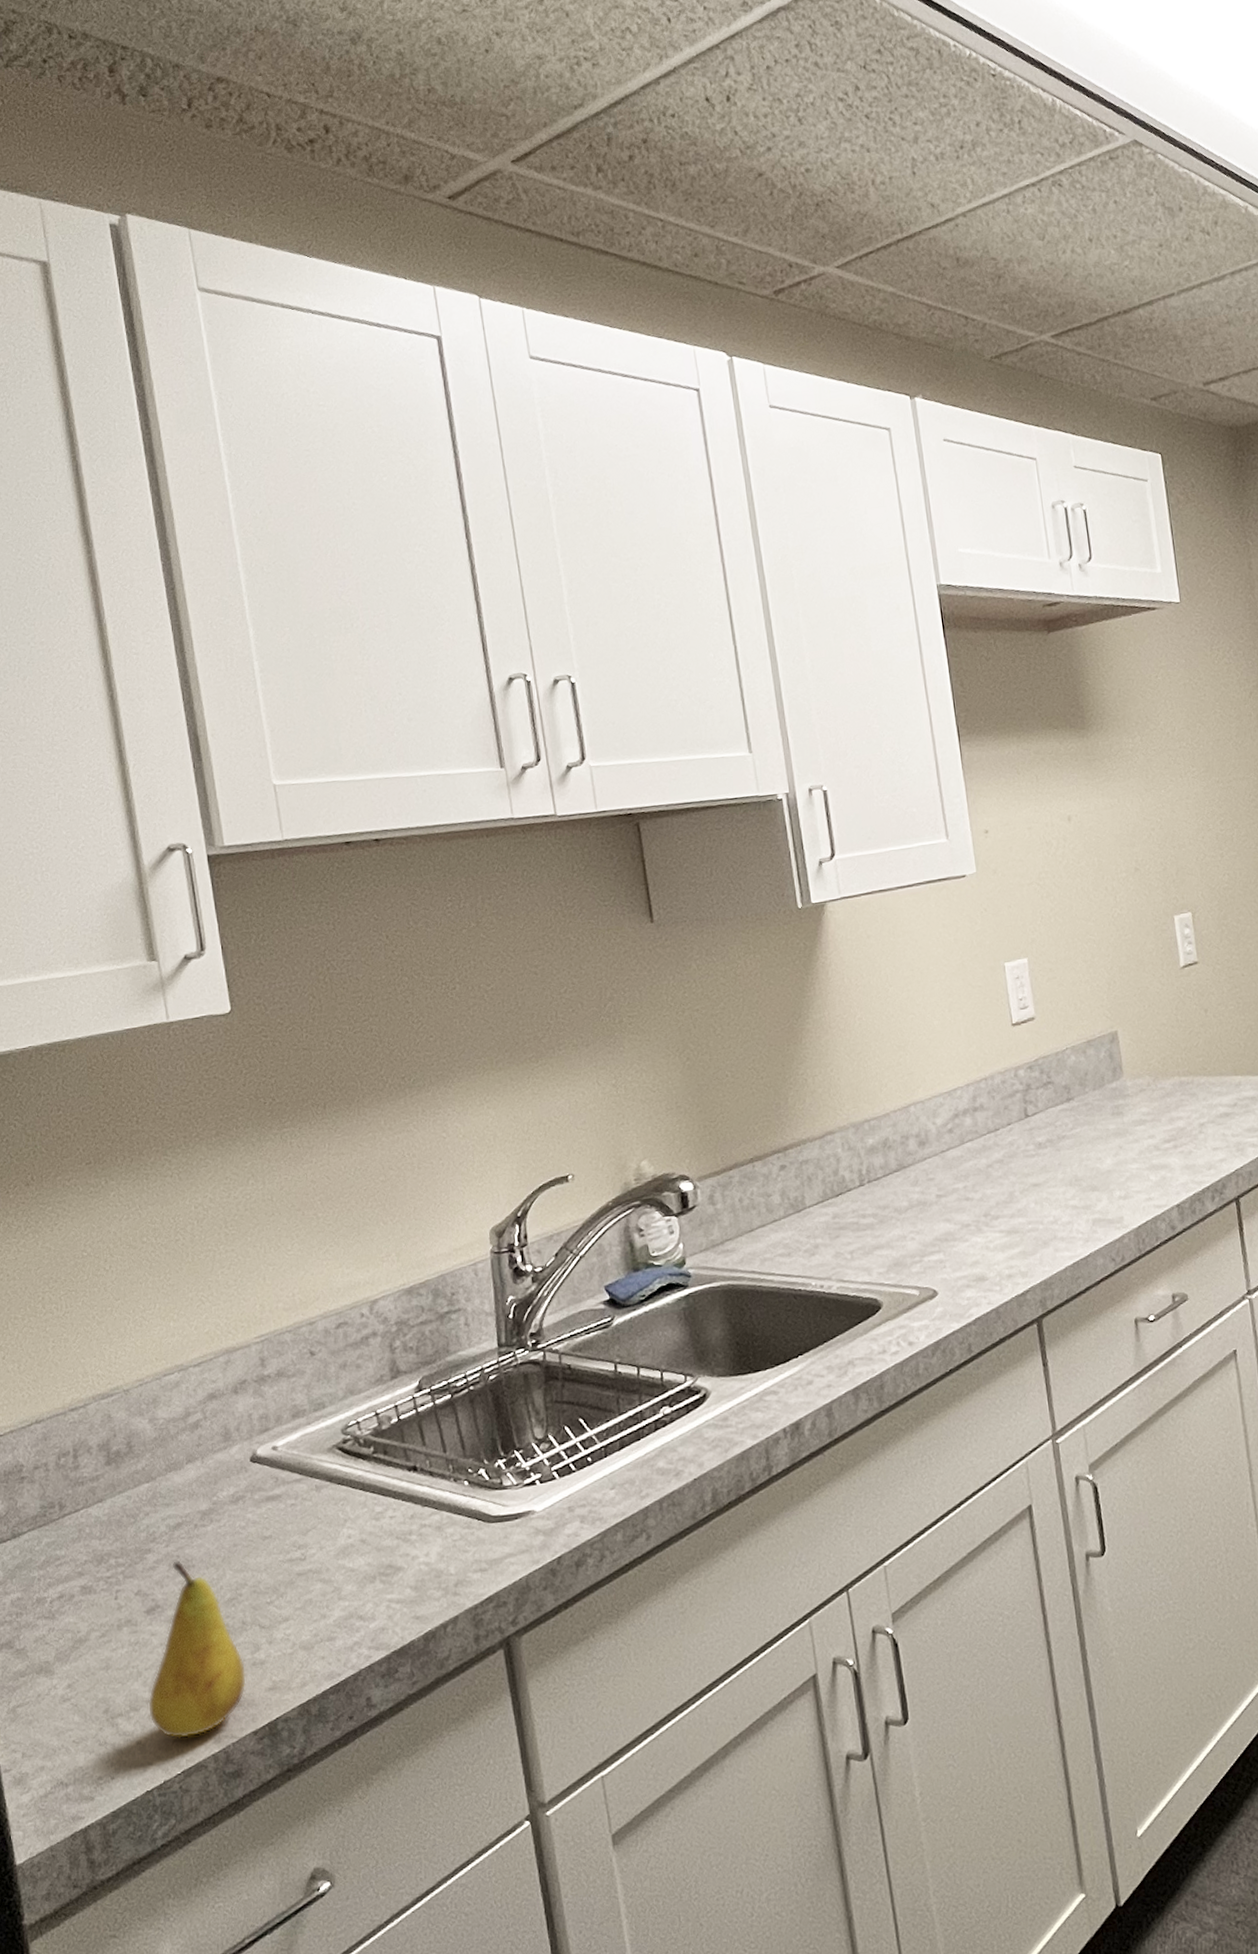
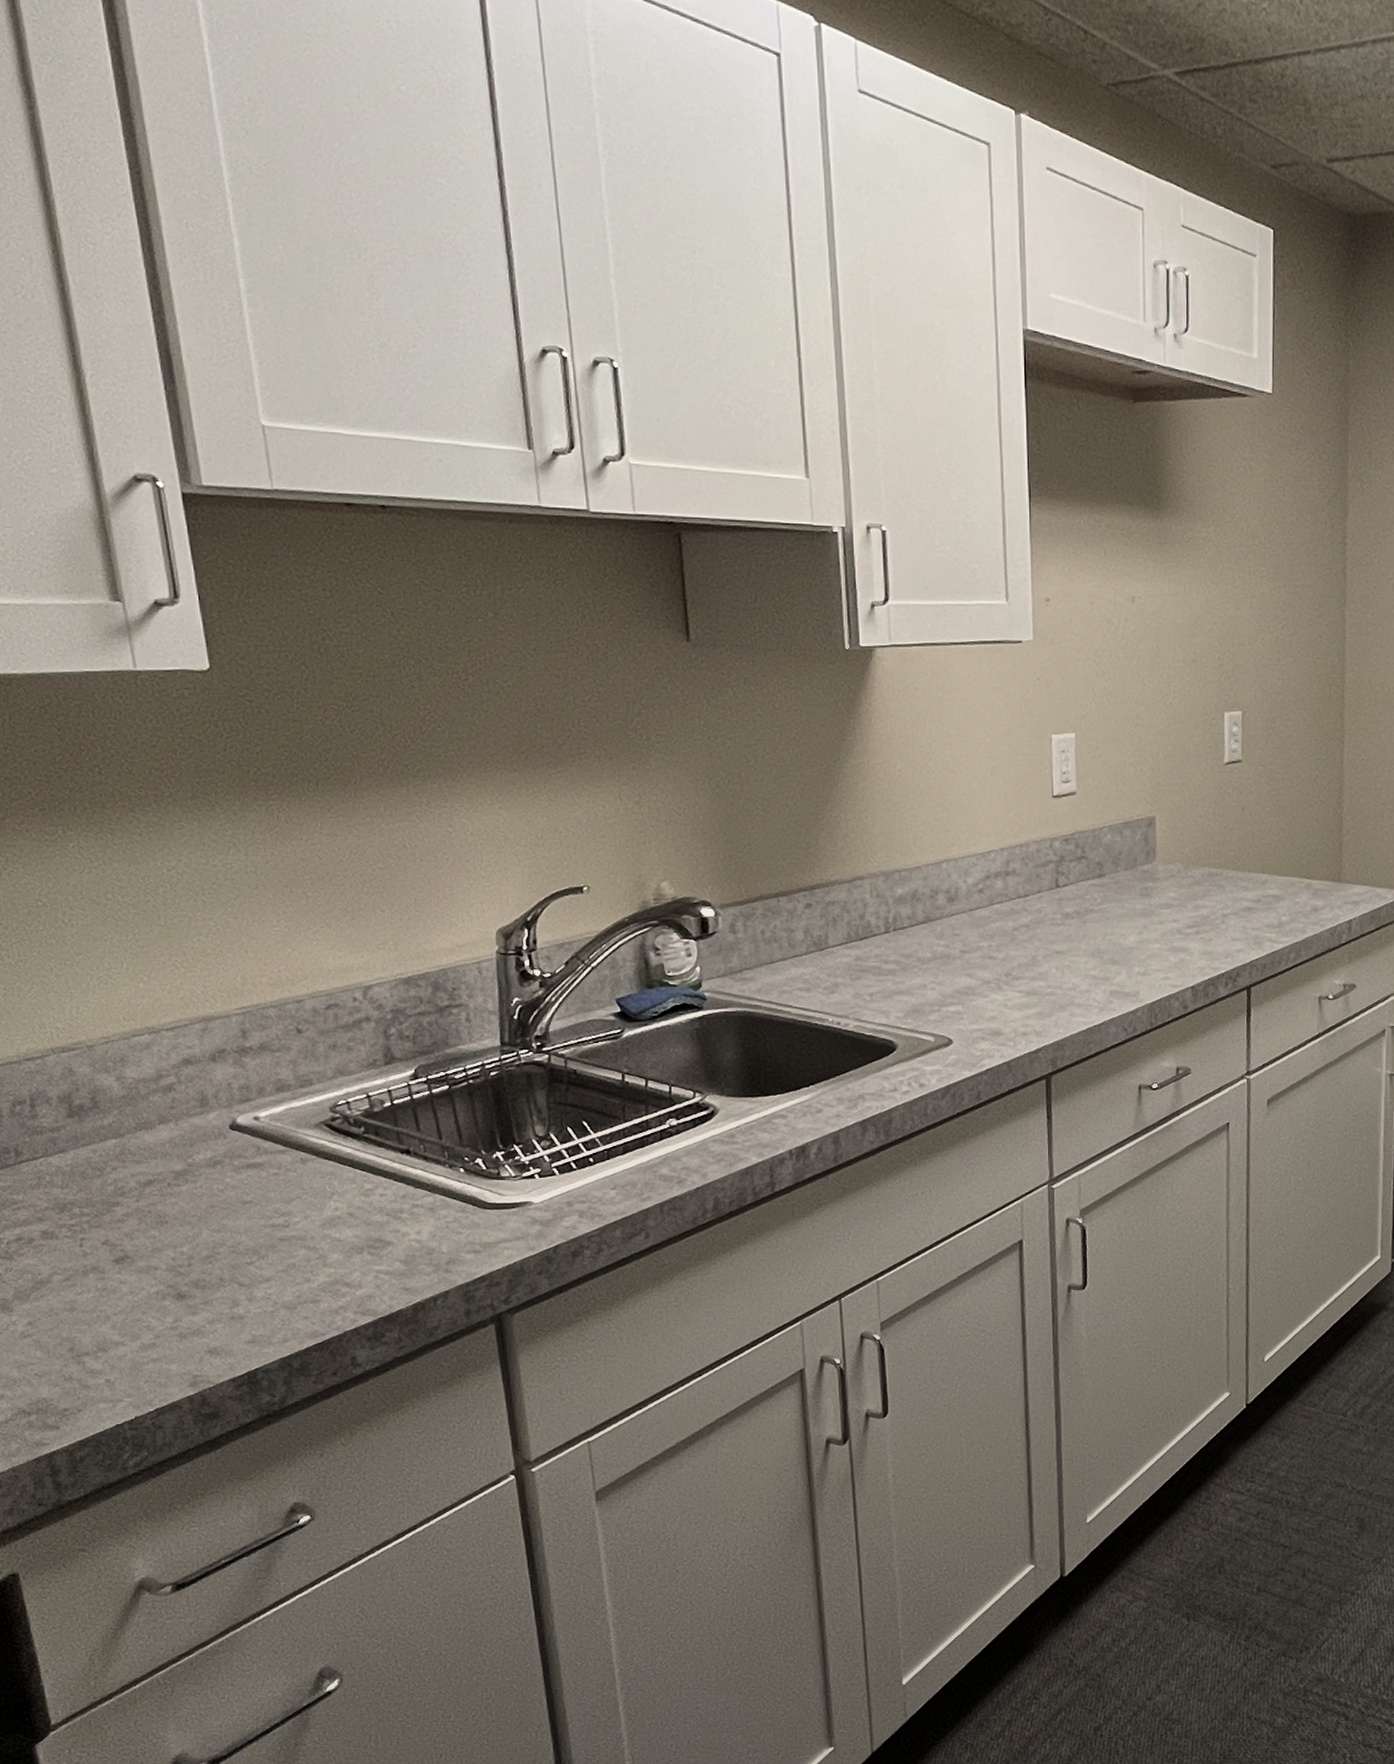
fruit: present [147,1560,247,1739] -> none [116,1216,225,1380]

